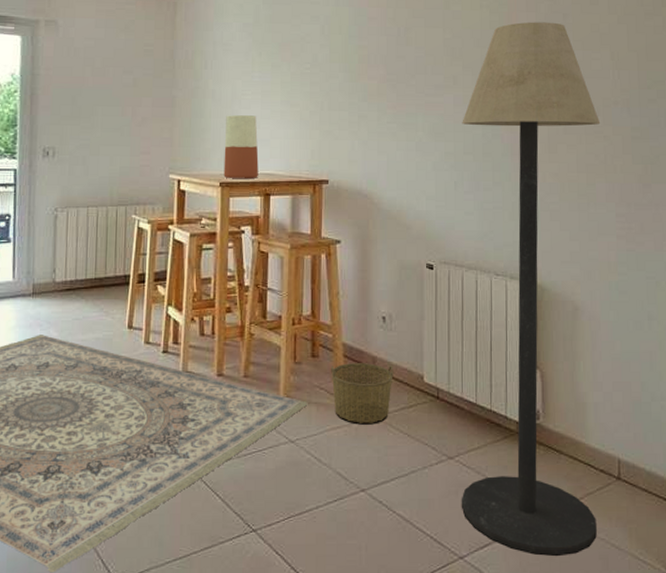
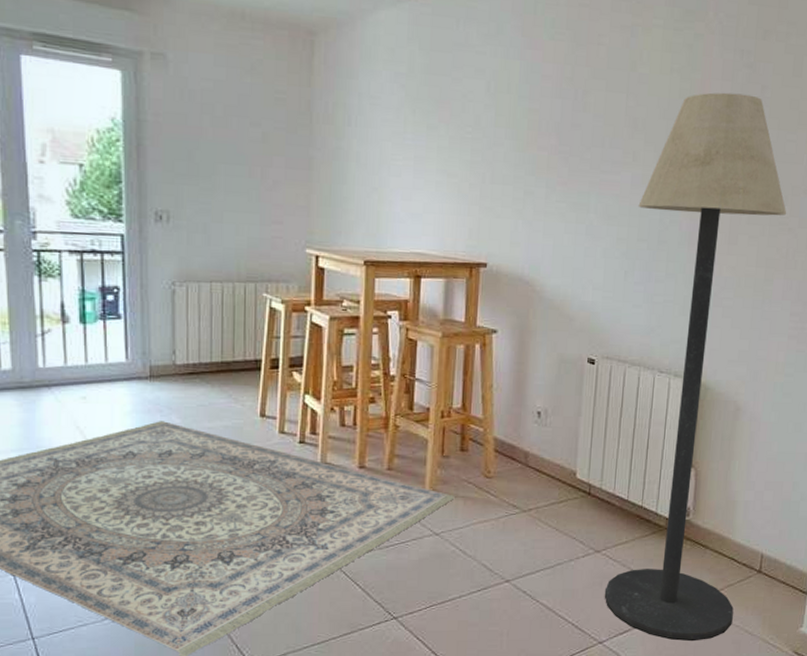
vase: present [223,115,259,179] -> none [368,183,409,258]
basket: present [331,363,394,425] -> none [480,458,546,519]

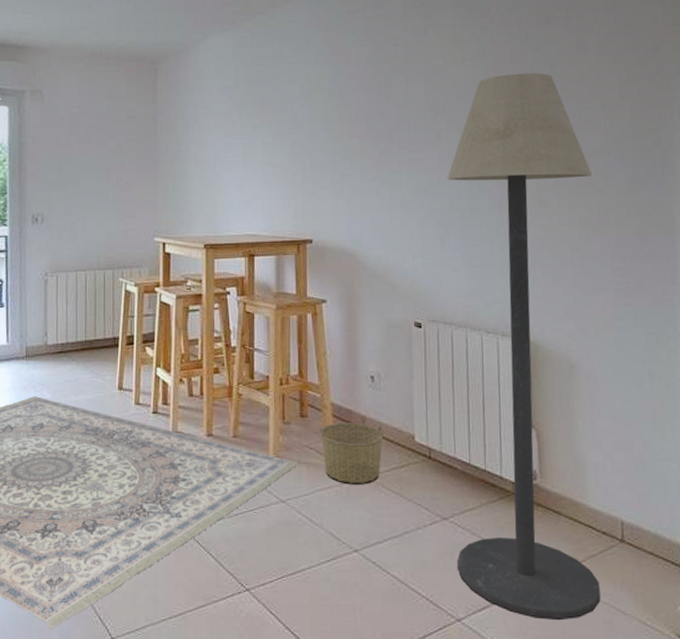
basket: none [480,458,546,519] -> present [320,423,384,485]

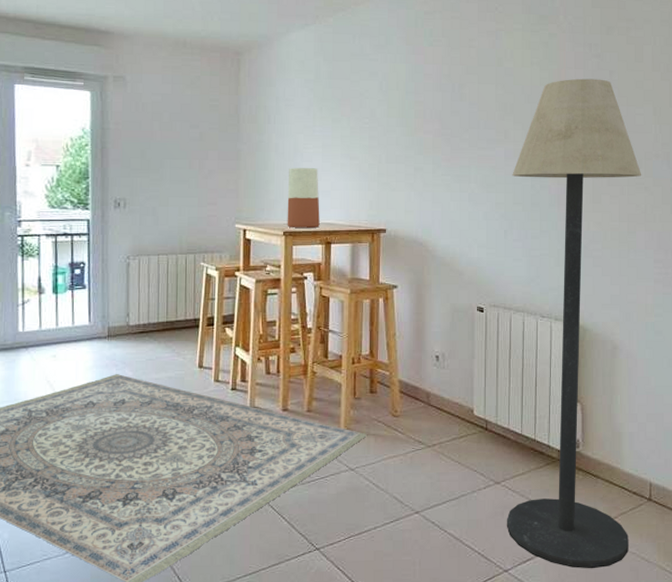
vase: none [207,177,242,241] -> present [287,168,320,229]
basket: present [320,423,384,485] -> none [388,398,446,454]

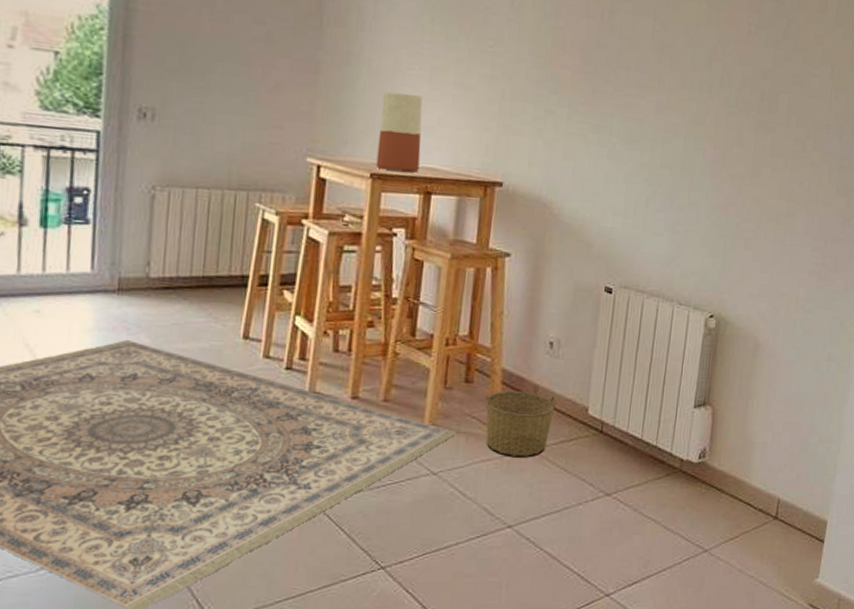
basket: none [388,398,446,454] -> present [485,391,557,458]
floor lamp: present [506,78,642,569] -> none [613,22,810,594]

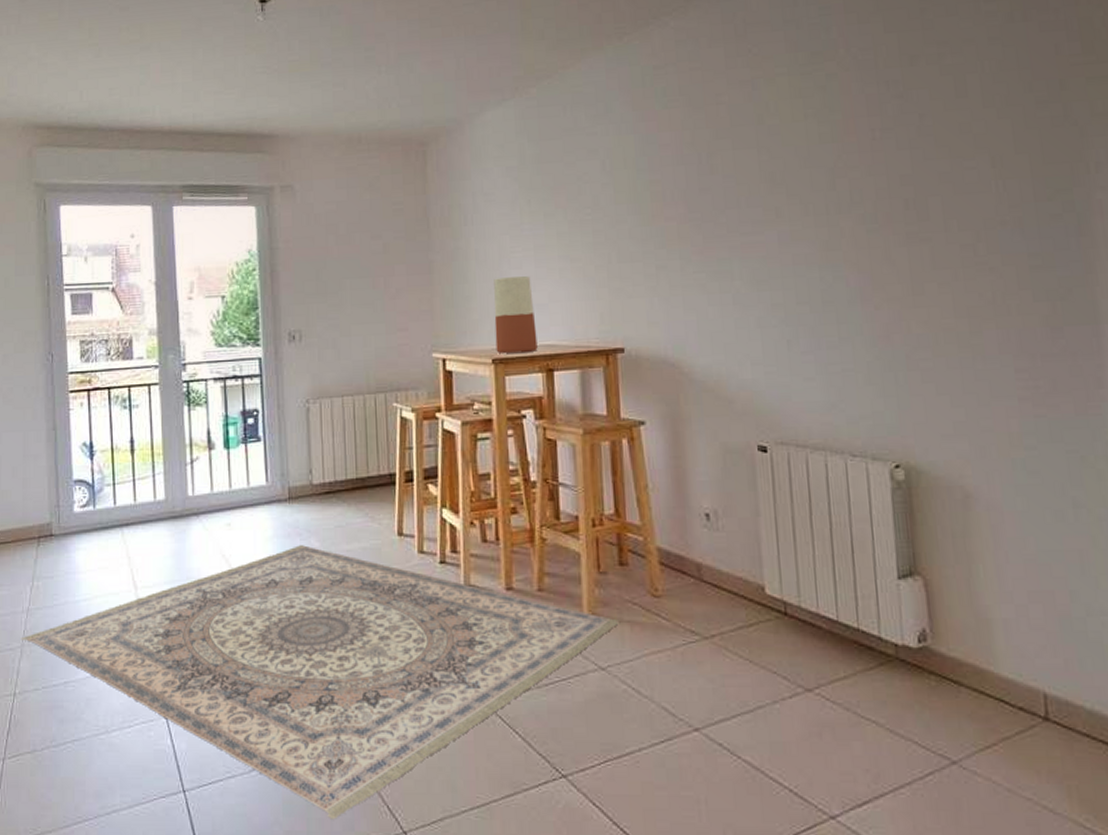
basket: present [485,391,557,458] -> none [644,571,725,648]

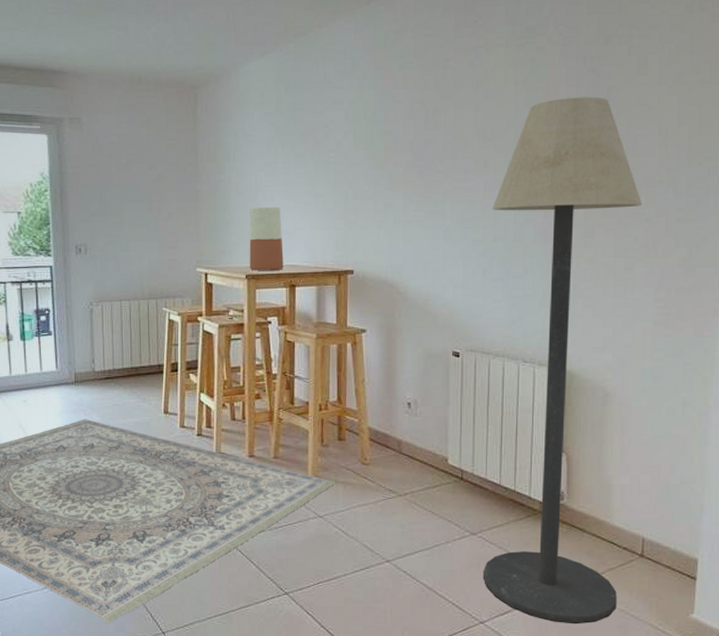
floor lamp: none [791,126,1021,821] -> present [482,97,643,625]

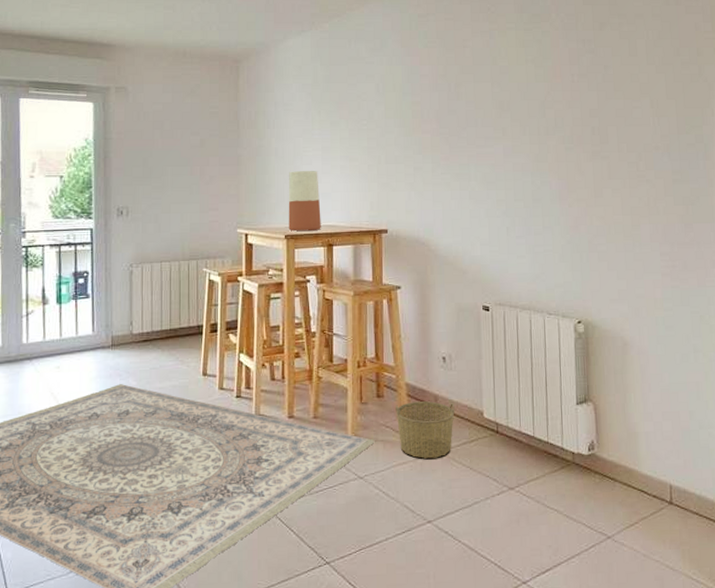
basket: none [357,446,418,503] -> present [395,401,455,460]
floor lamp: present [482,97,643,625] -> none [512,74,652,579]

